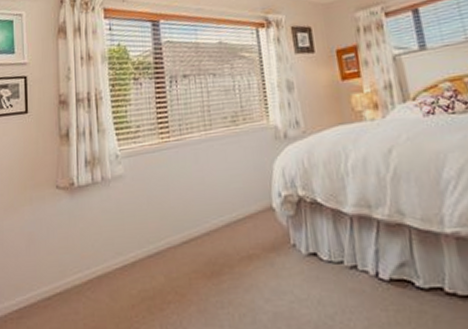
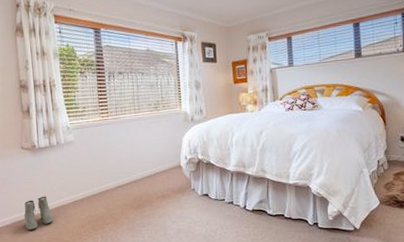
boots: none [54,258,94,313] -> present [24,196,53,231]

